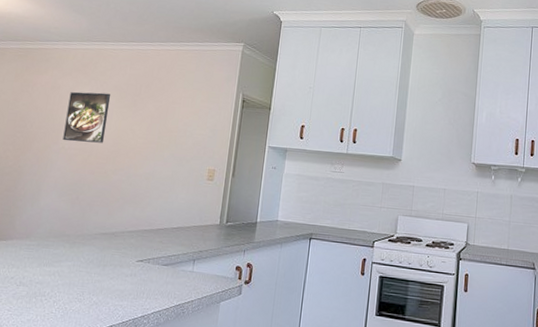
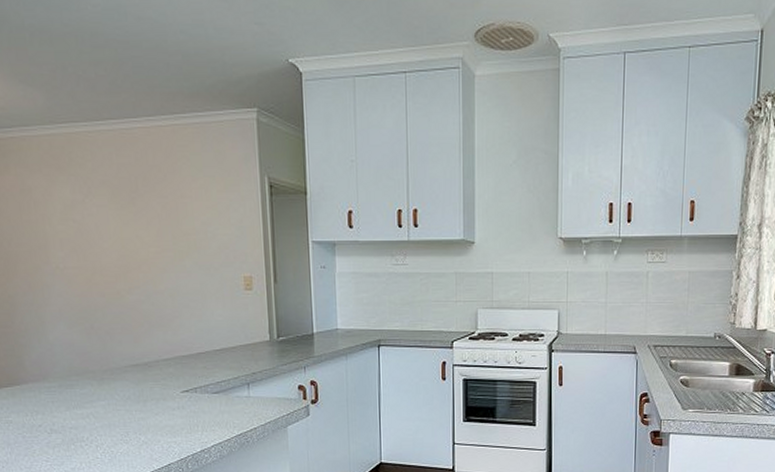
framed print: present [63,91,111,143] -> none [46,192,106,259]

